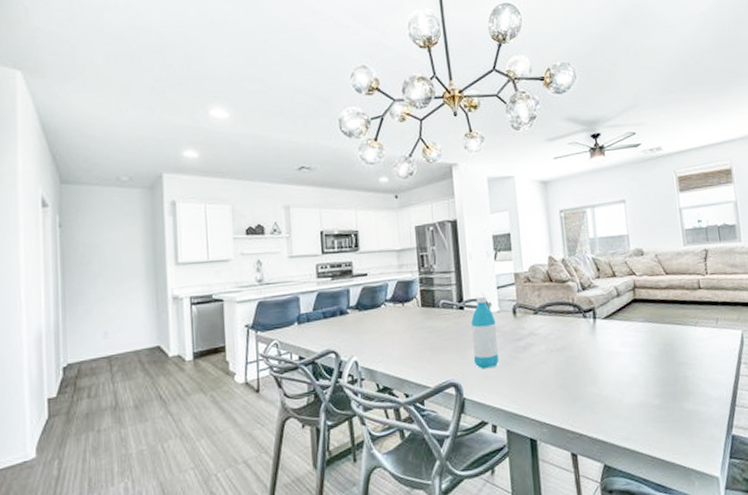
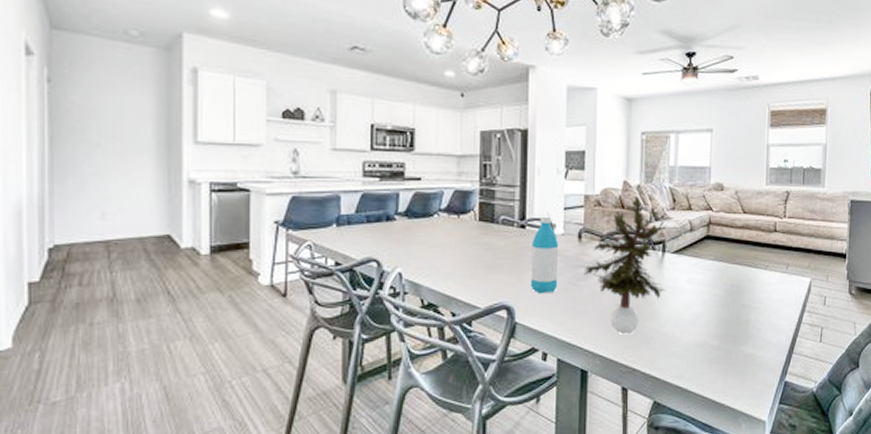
potted plant: none [520,269,603,402] -> present [582,196,668,335]

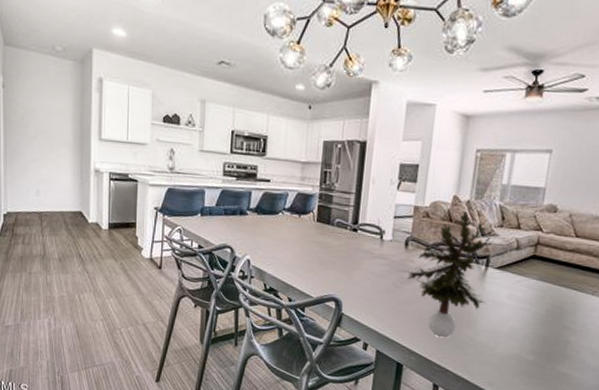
water bottle: present [530,216,559,294] -> none [357,222,387,292]

